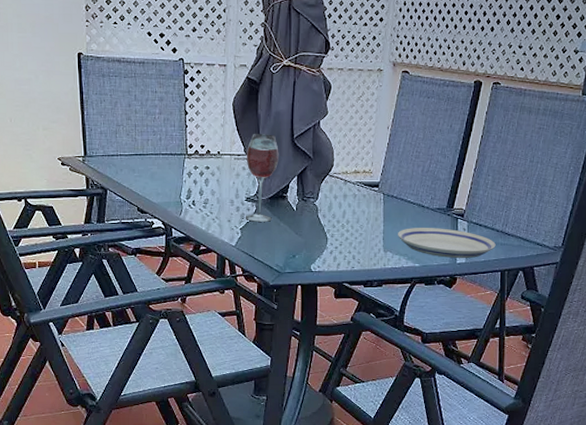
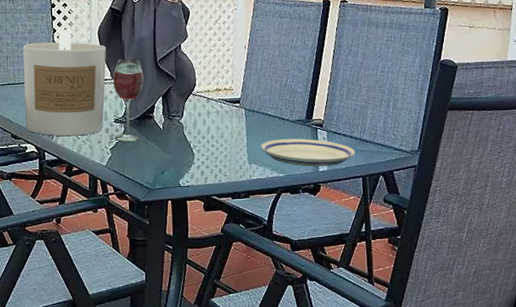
candle: none [152,98,241,213] -> present [22,29,107,137]

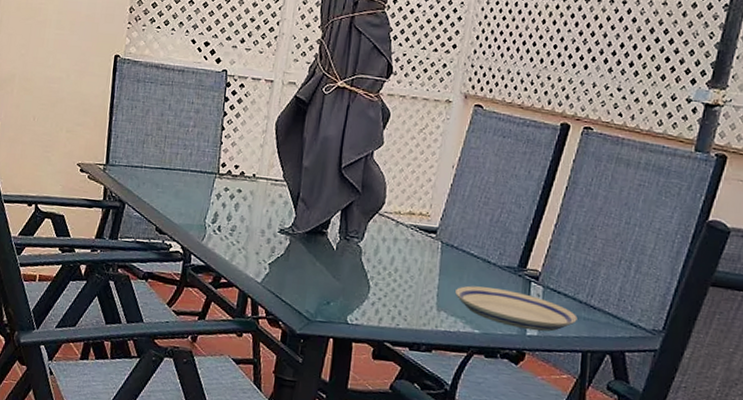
candle: present [22,29,107,137] -> none [174,113,284,243]
wineglass: present [112,59,144,142] -> none [275,159,323,260]

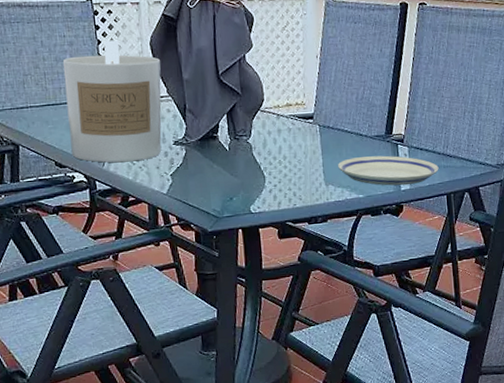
candle: none [174,113,284,243] -> present [62,40,162,163]

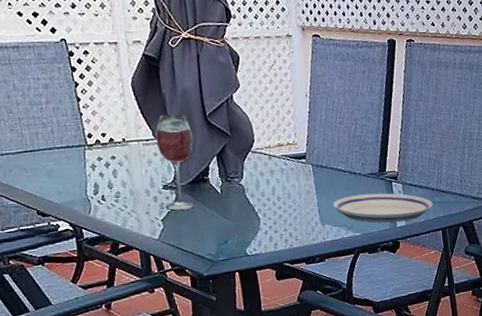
candle: present [62,40,162,163] -> none [38,81,151,210]
wineglass: none [169,72,206,166] -> present [155,114,196,211]

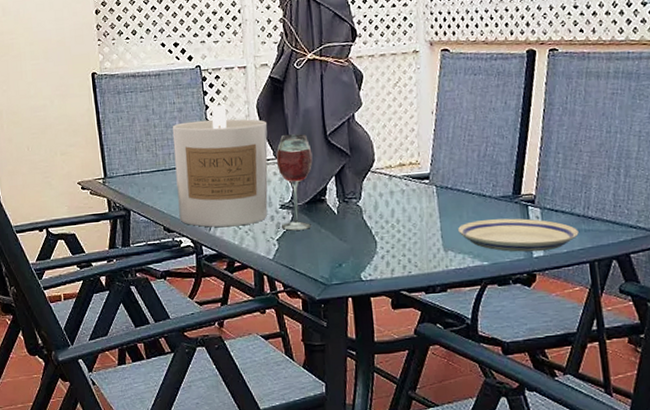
candle: none [38,81,151,210] -> present [172,104,268,228]

